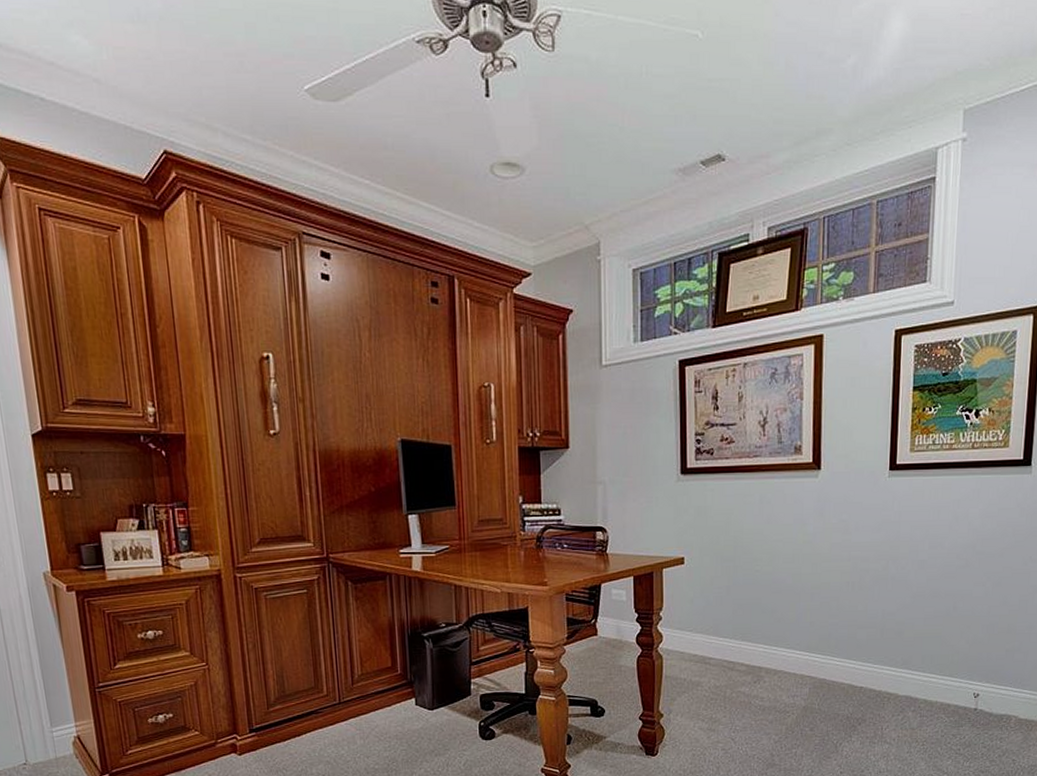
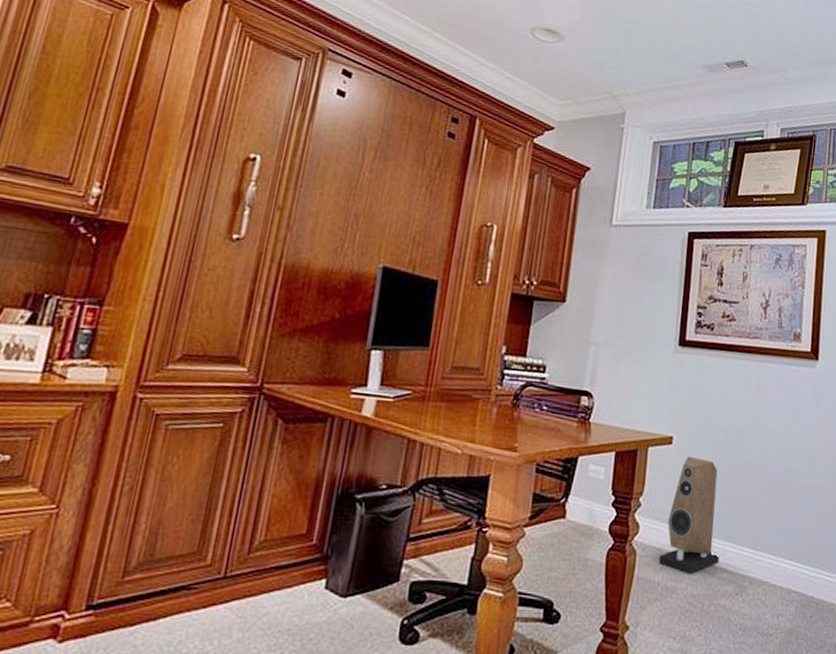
speaker: none [683,572,736,671] -> present [659,456,719,575]

